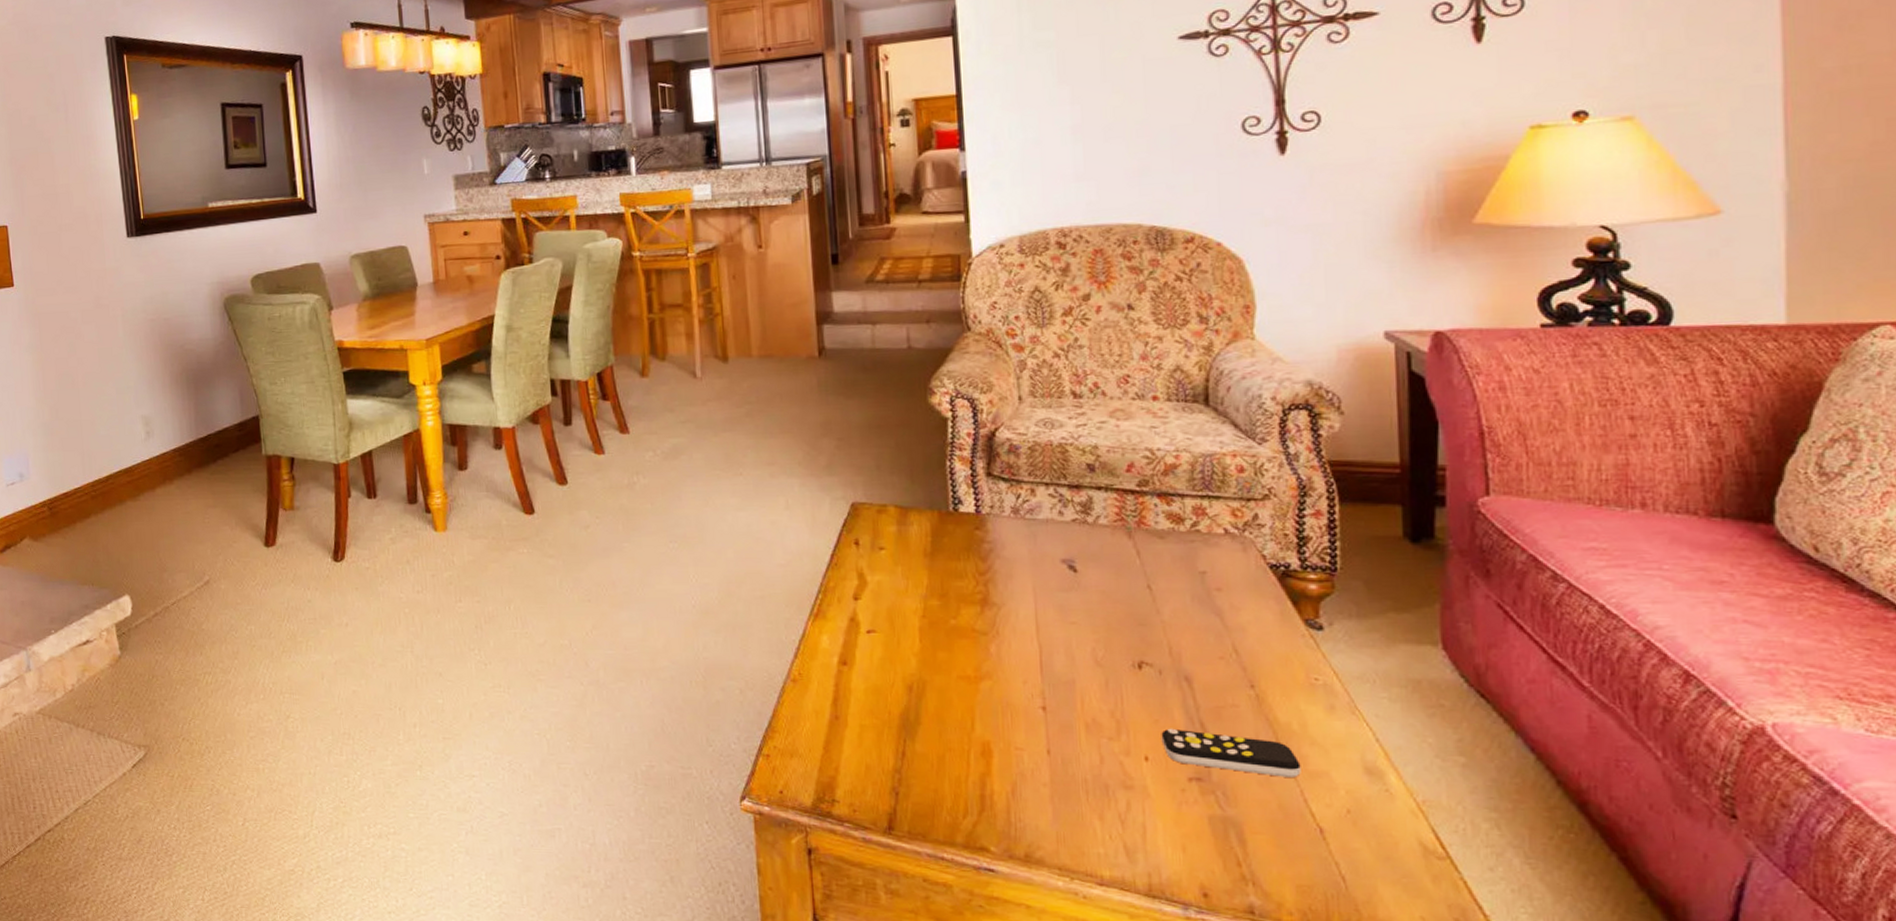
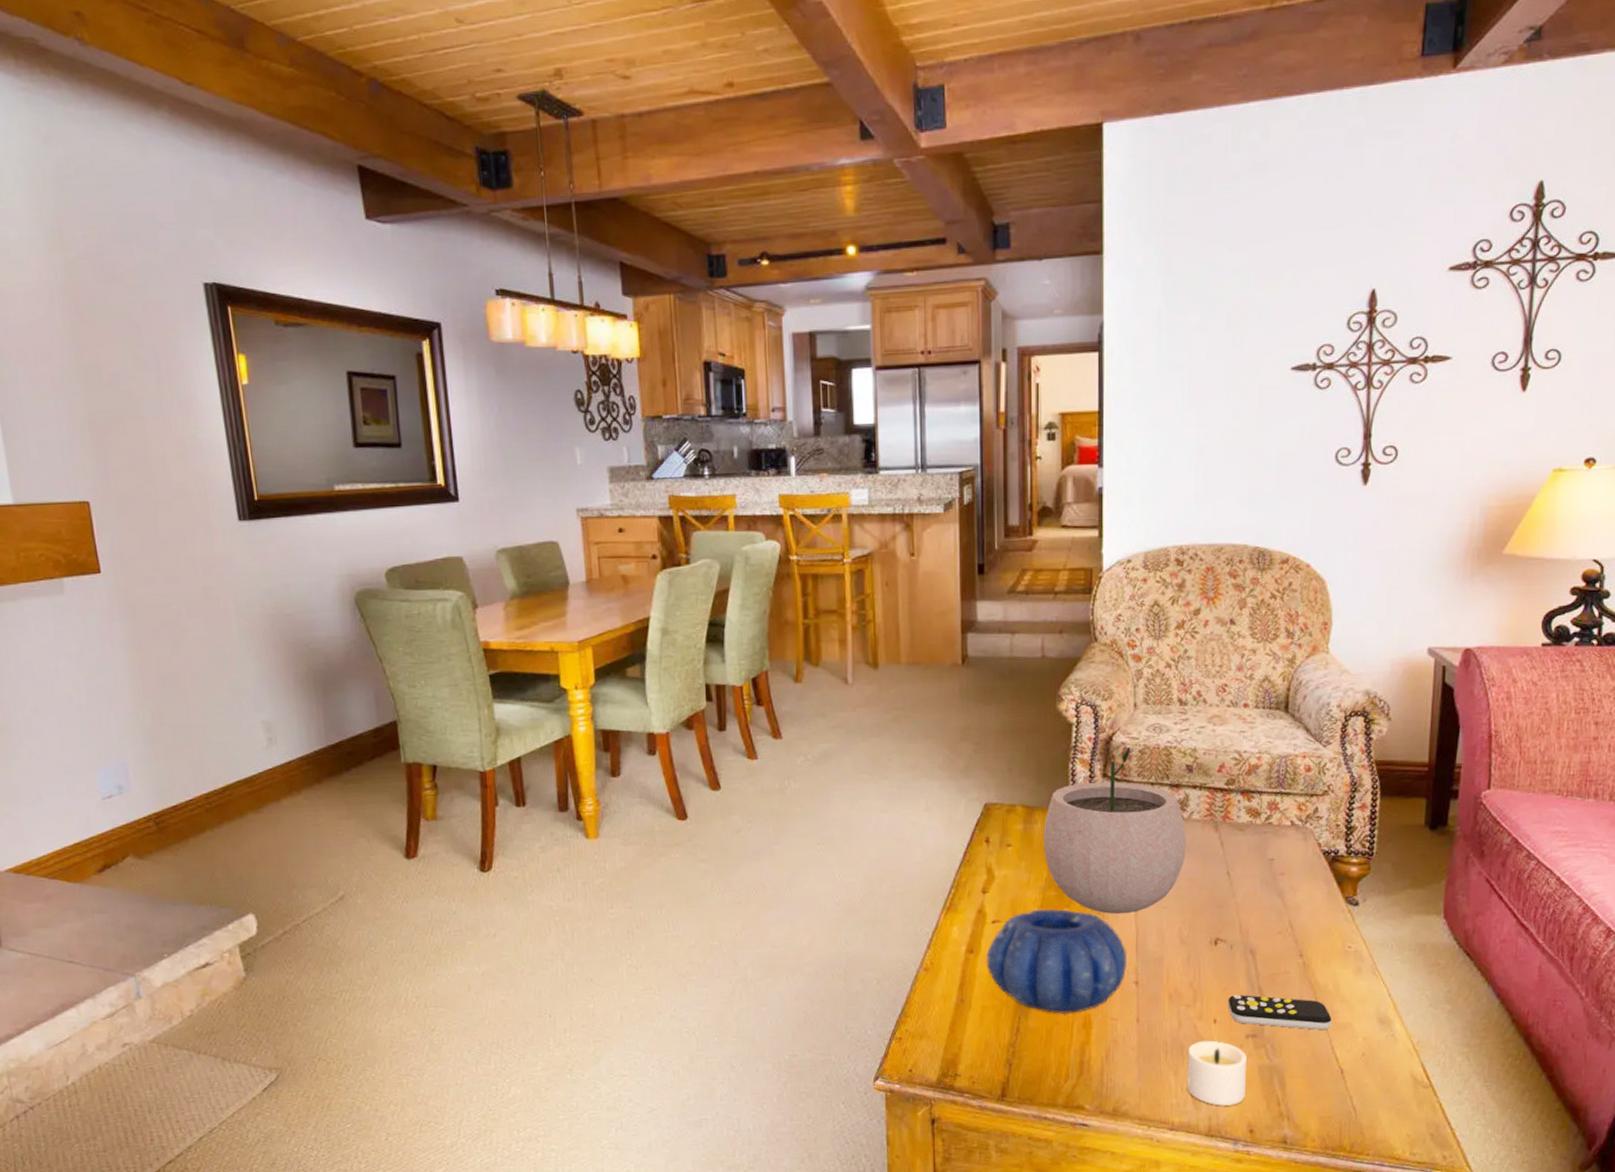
decorative bowl: none [862,619,1031,739] -> present [986,909,1128,1014]
plant pot: none [920,444,1094,629] -> present [1043,747,1187,915]
candle: none [1114,781,1194,862] -> present [1187,1040,1247,1106]

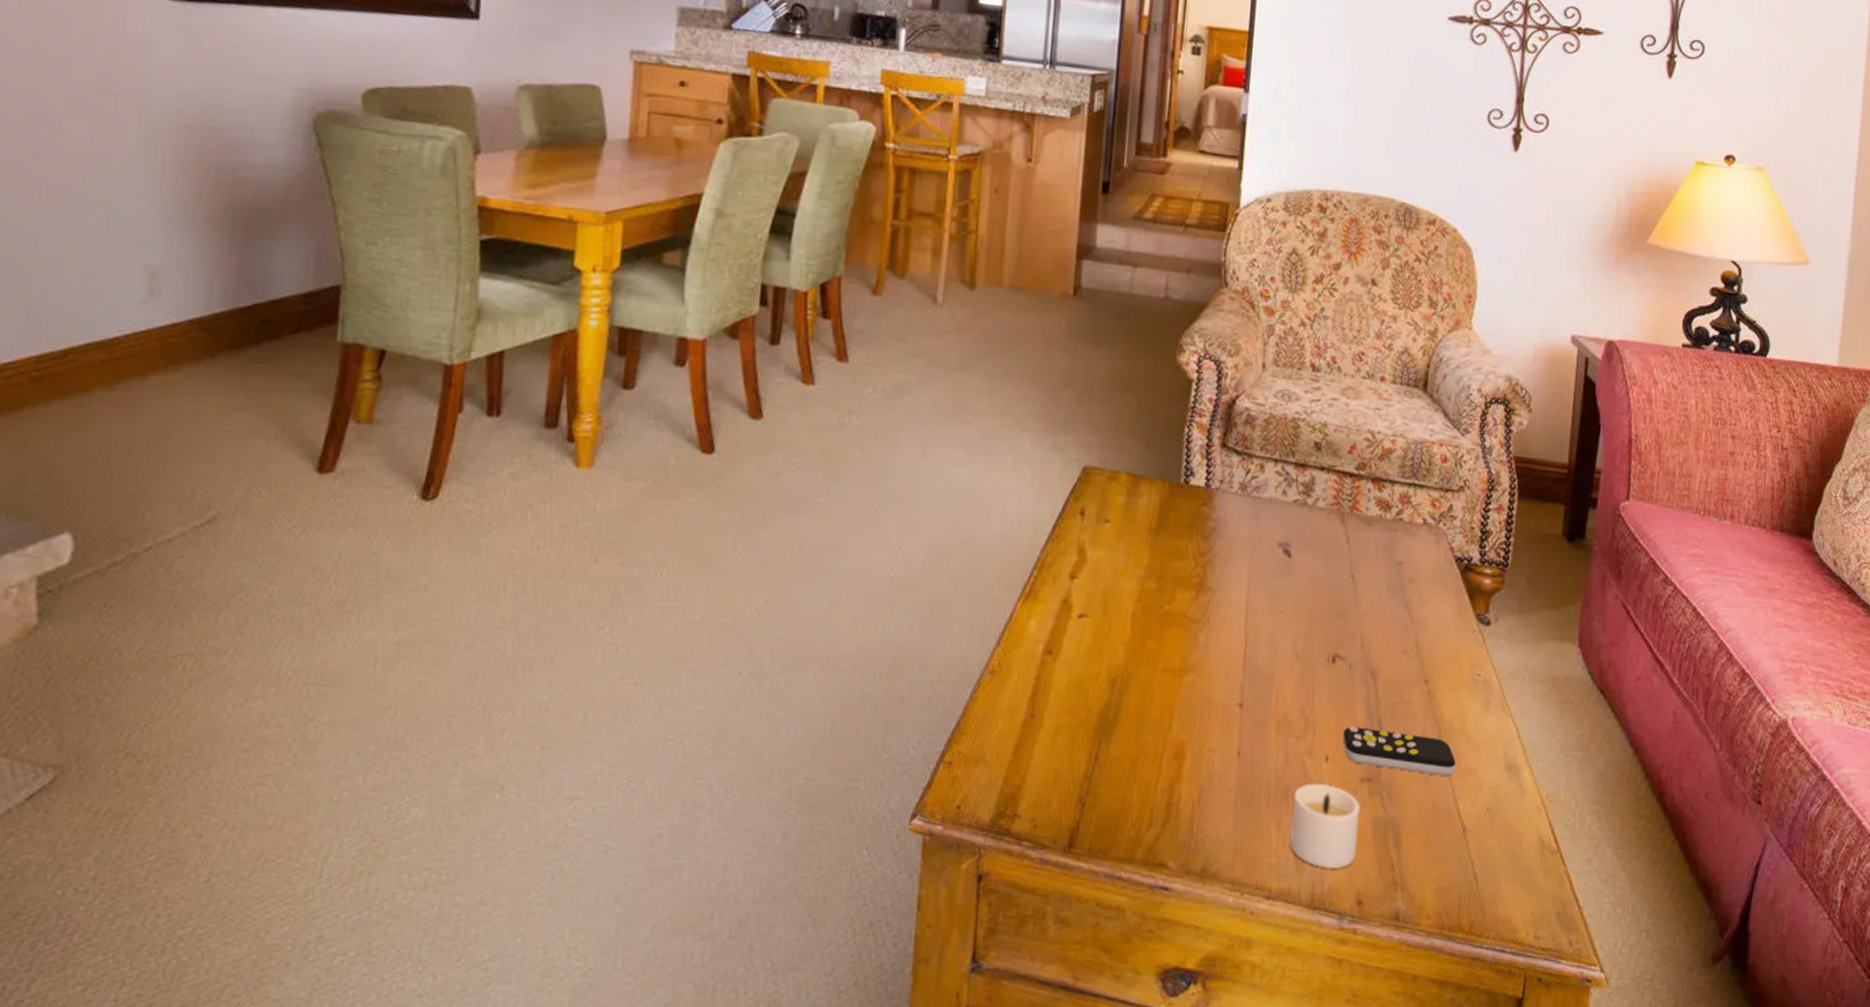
decorative bowl: present [986,909,1128,1014] -> none [1065,604,1233,740]
plant pot: present [1043,747,1187,915] -> none [1147,414,1309,617]

